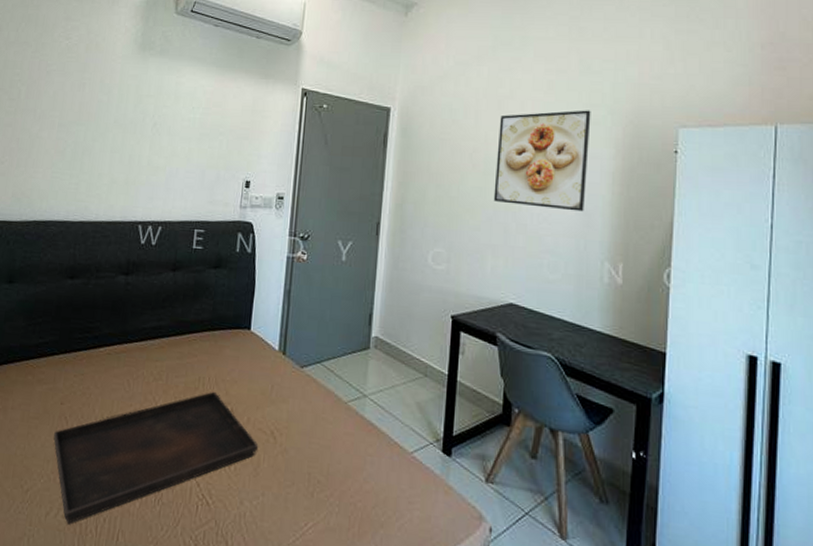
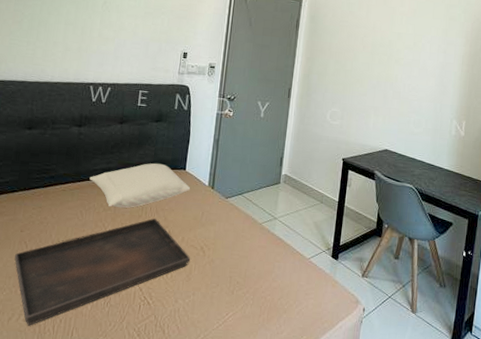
pillow: none [138,320,257,377] -> present [89,163,191,208]
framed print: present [493,110,591,212] -> none [377,9,451,84]

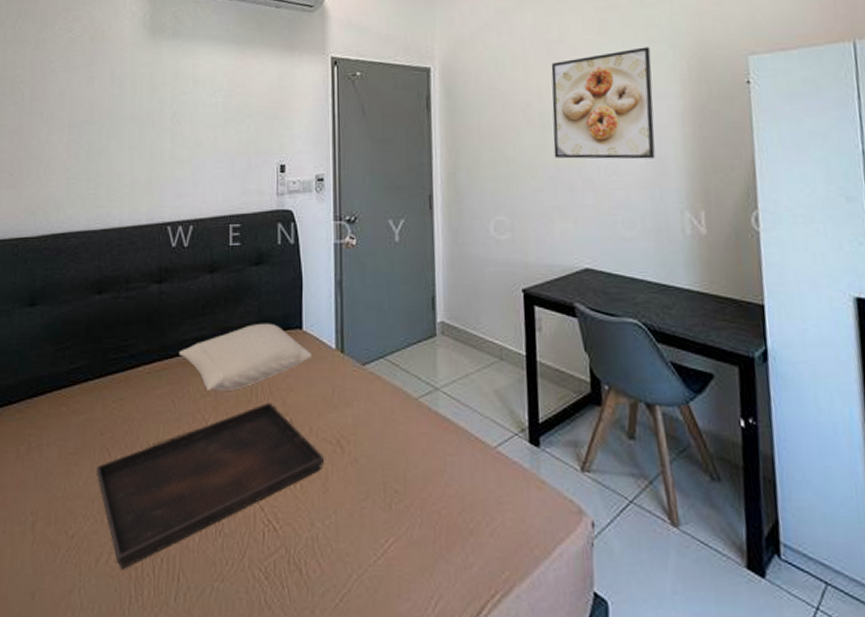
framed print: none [377,9,451,84] -> present [551,46,655,159]

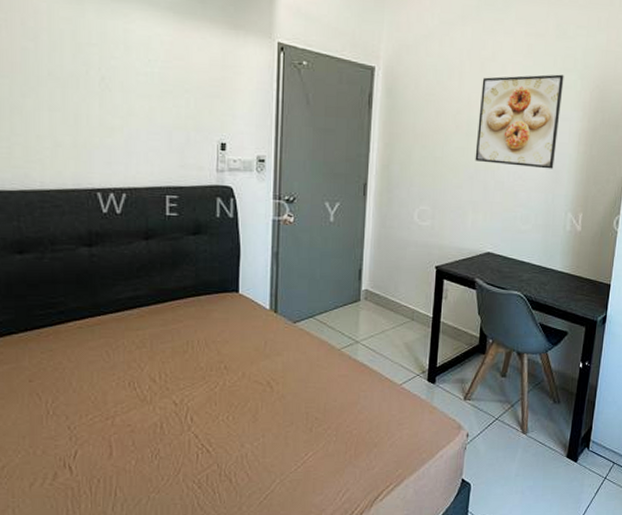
serving tray: present [97,402,325,569] -> none [26,352,256,490]
pillow: present [179,323,312,392] -> none [113,286,248,344]

